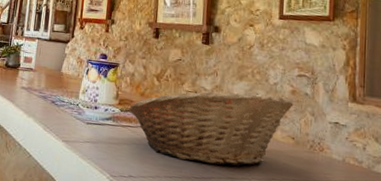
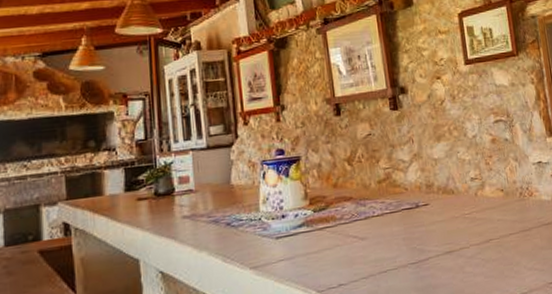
fruit basket: present [129,90,294,166] -> none [323,148,496,249]

